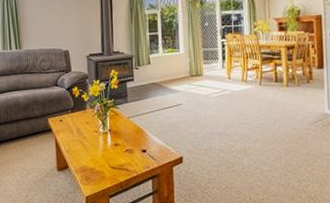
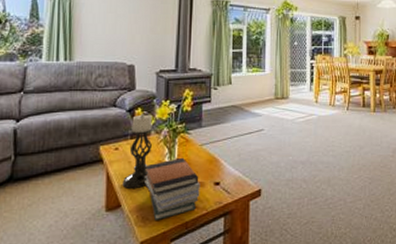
candle holder: none [68,92,91,153] -> present [122,114,156,188]
book stack: none [84,128,130,181] -> present [145,157,200,221]

